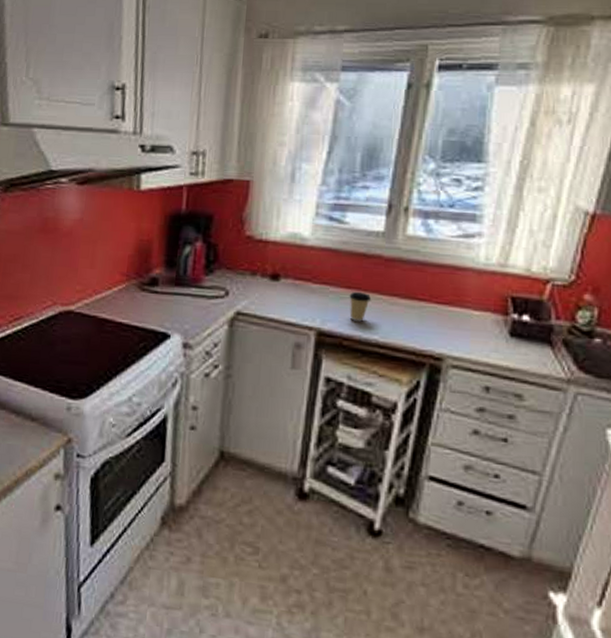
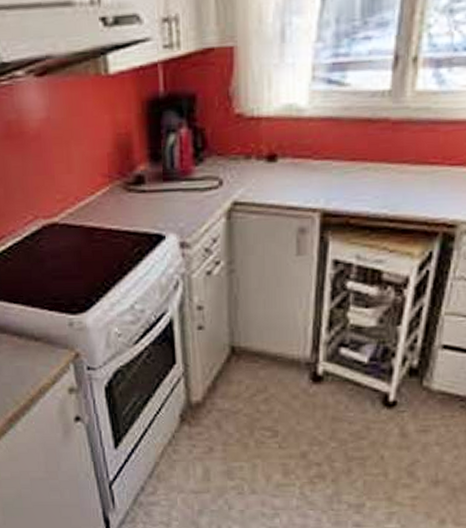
coffee cup: present [349,291,371,322] -> none [354,162,378,196]

